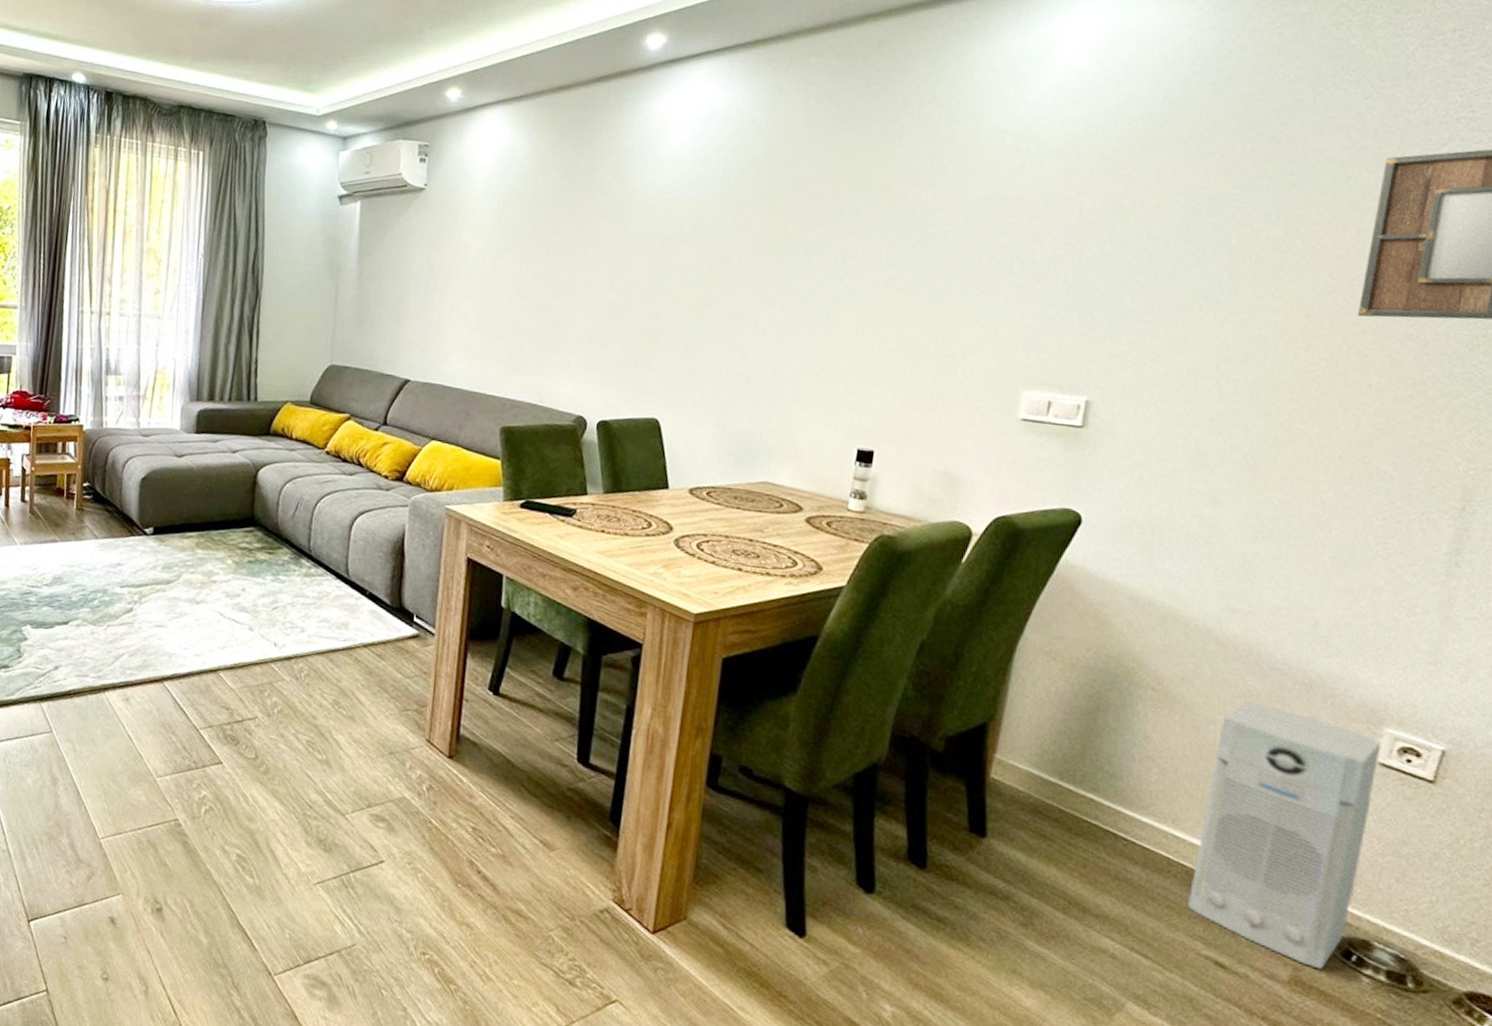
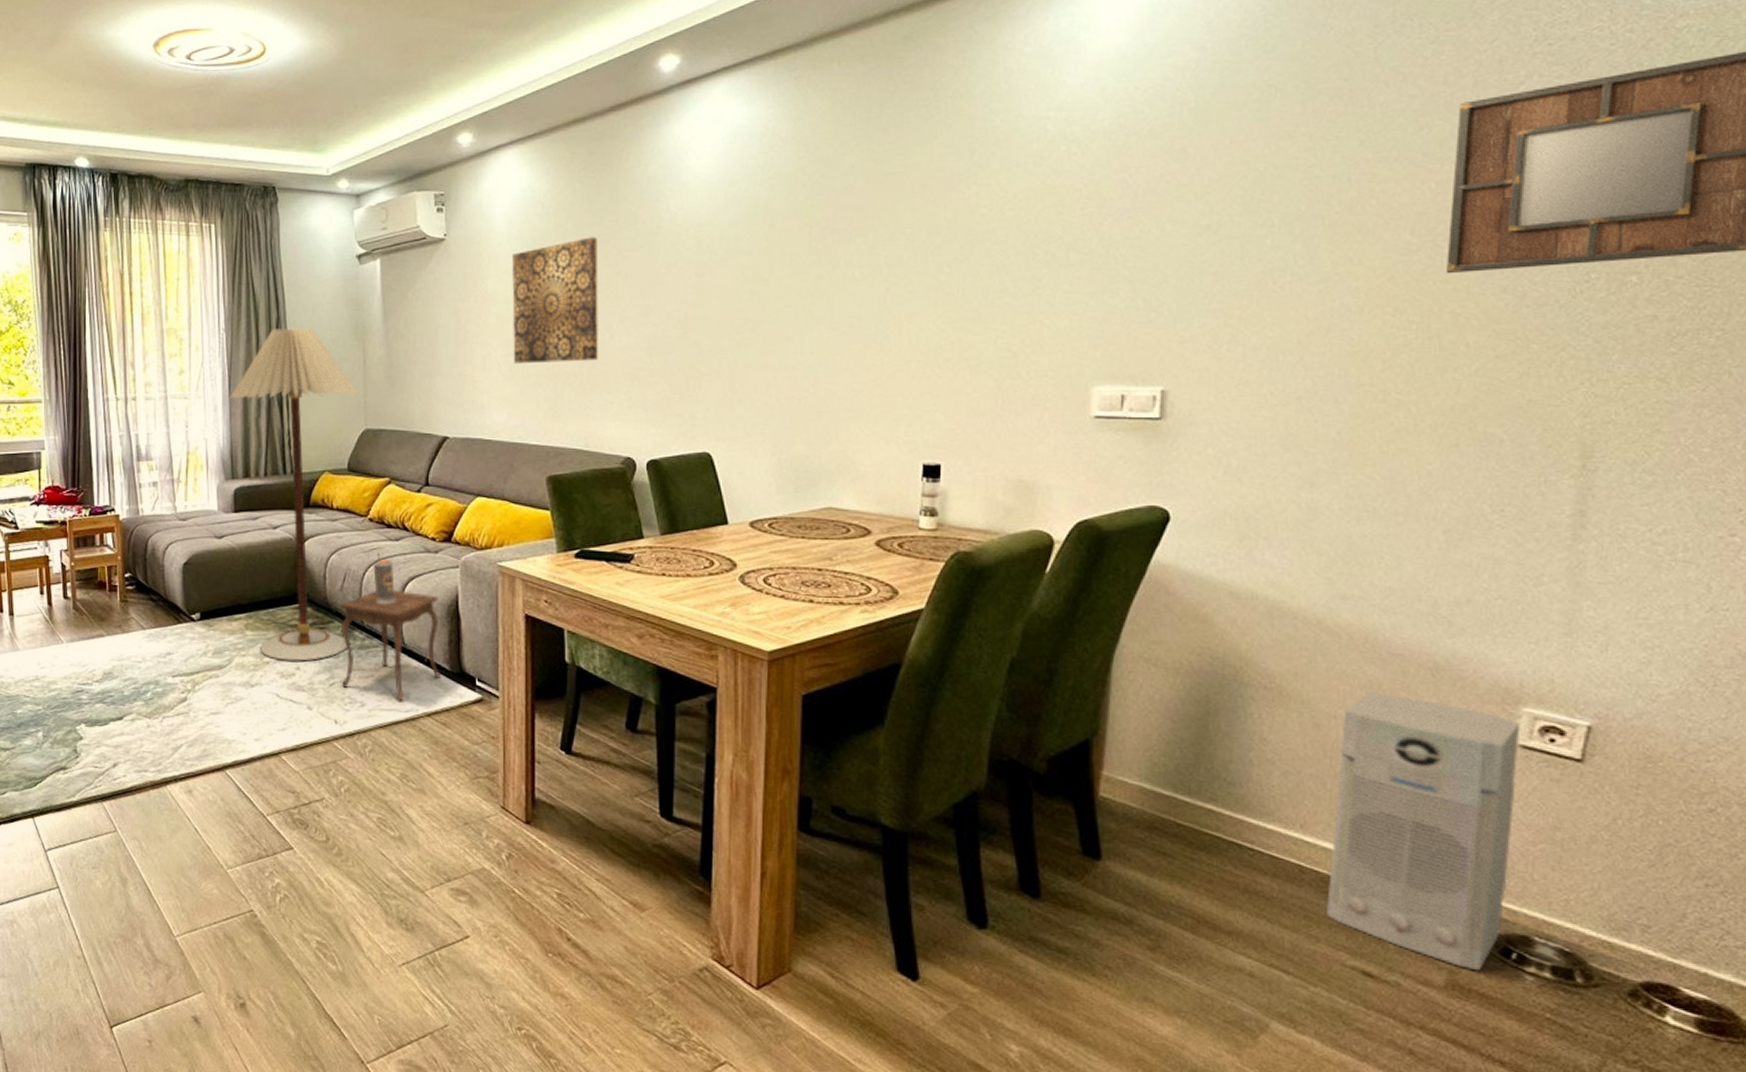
floor lamp: none [202,259,328,584] -> present [230,328,359,662]
side table: none [285,485,385,630] -> present [340,553,442,701]
wall art: none [479,201,571,320] -> present [512,237,599,364]

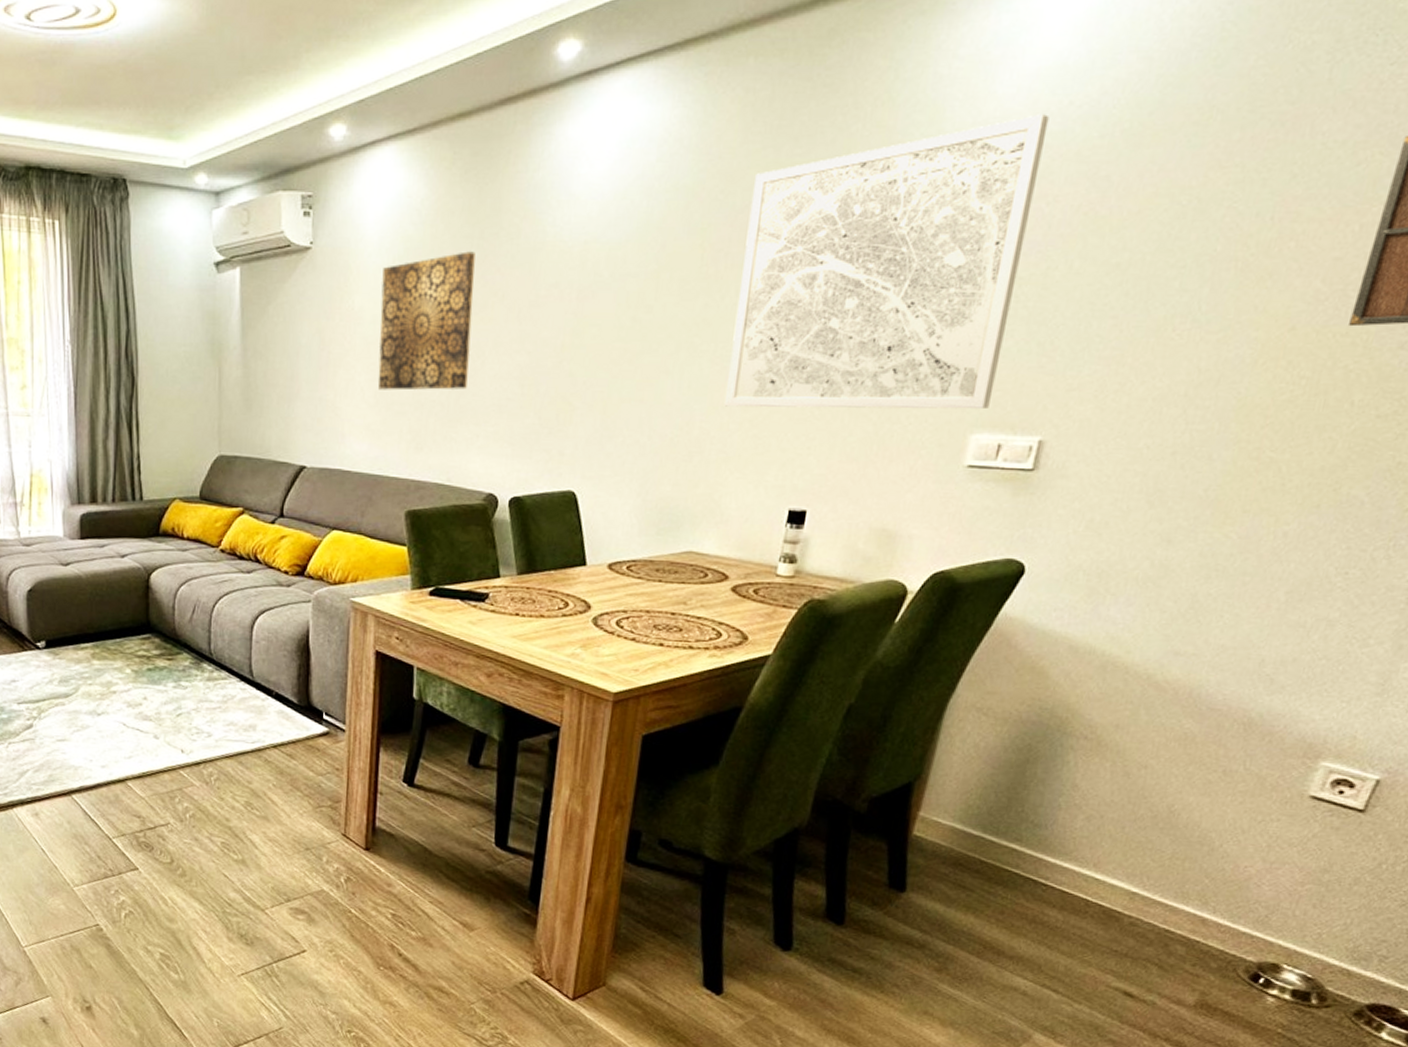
floor lamp: present [230,328,359,662] -> none [75,342,214,692]
side table: present [340,553,442,701] -> none [188,585,289,733]
wall art: none [847,99,1119,368] -> present [724,114,1050,410]
air purifier: present [1327,693,1521,972] -> none [1102,745,1316,993]

